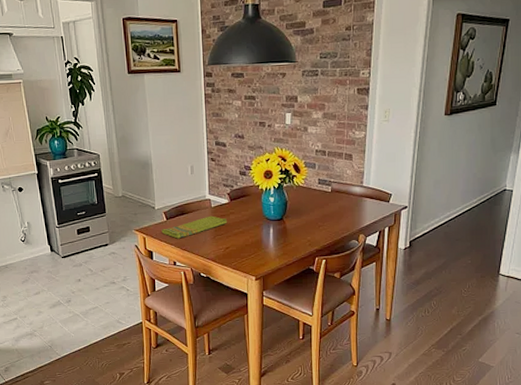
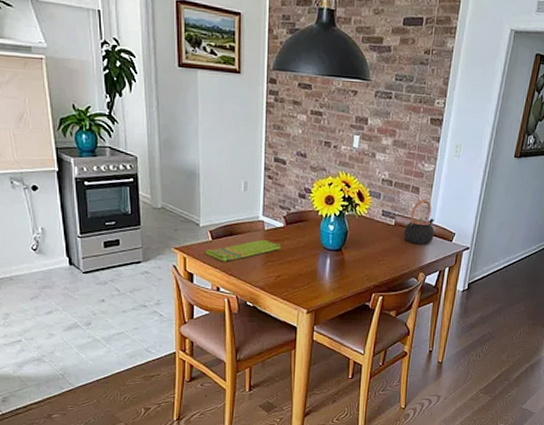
teapot: none [341,165,371,208] -> present [403,199,435,245]

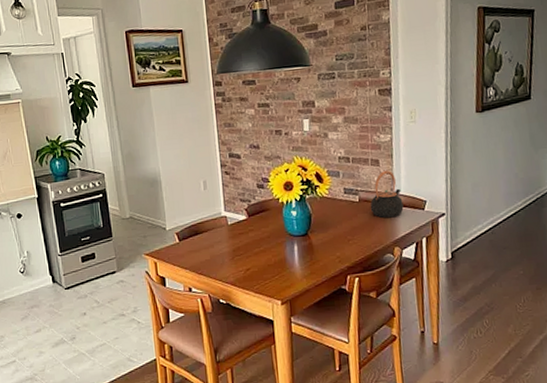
dish towel: present [205,239,281,262] -> none [174,234,247,262]

